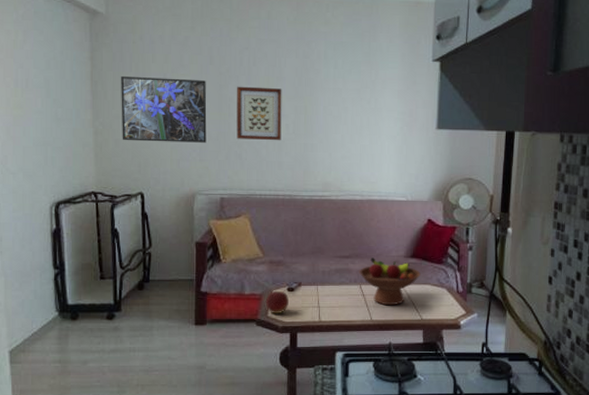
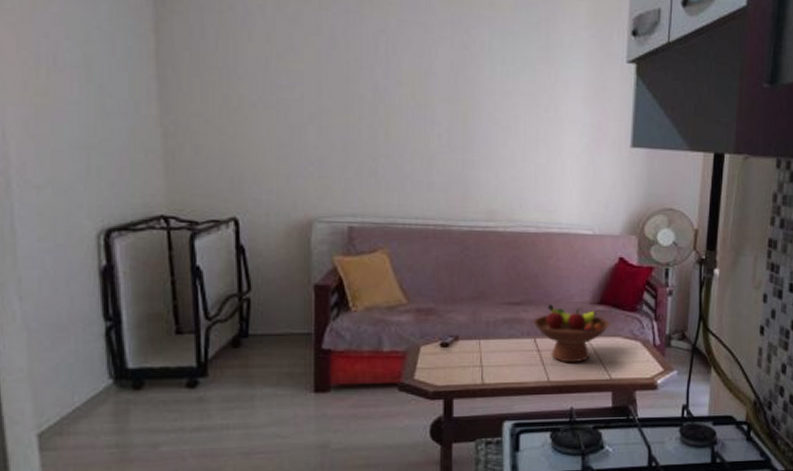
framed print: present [120,75,207,143] -> none [200,57,328,154]
wall art: present [236,86,282,141] -> none [370,80,433,155]
apple: present [265,290,289,313] -> none [410,346,442,375]

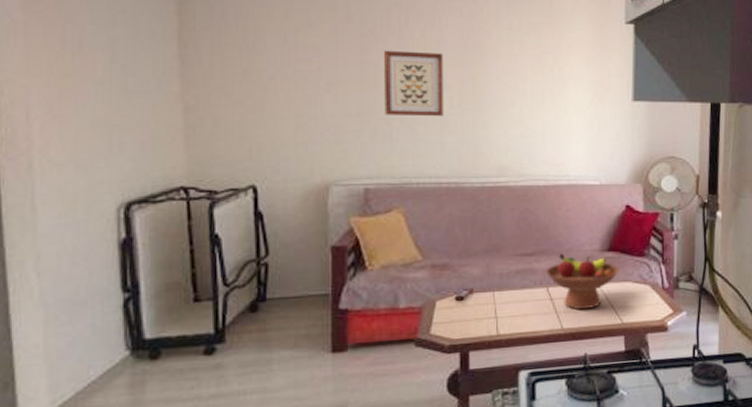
wall art: none [370,80,433,155] -> present [384,50,444,117]

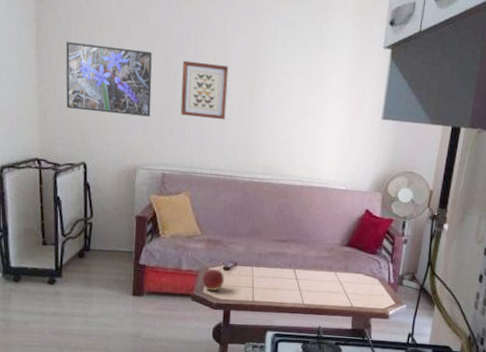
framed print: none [221,35,344,121] -> present [65,41,152,117]
apple: none [426,301,457,330] -> present [201,268,224,291]
fruit bowl: present [545,254,619,309] -> none [294,243,354,291]

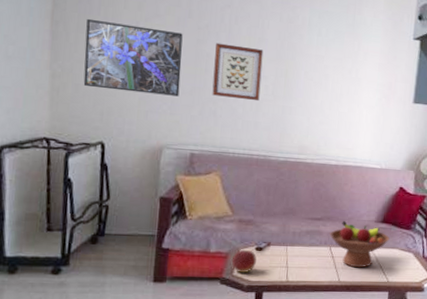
fruit bowl: none [294,243,354,291] -> present [329,221,390,267]

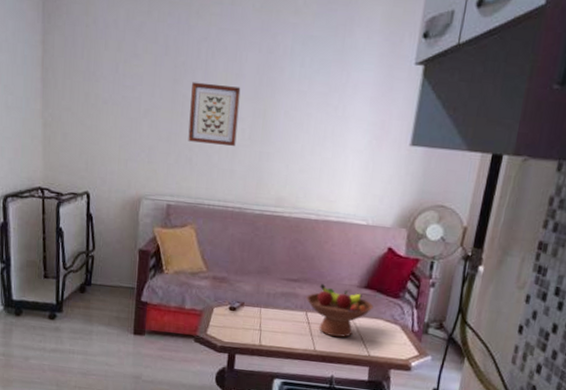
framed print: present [83,18,183,97] -> none [70,63,160,144]
apple: present [232,249,257,272] -> none [205,308,230,333]

